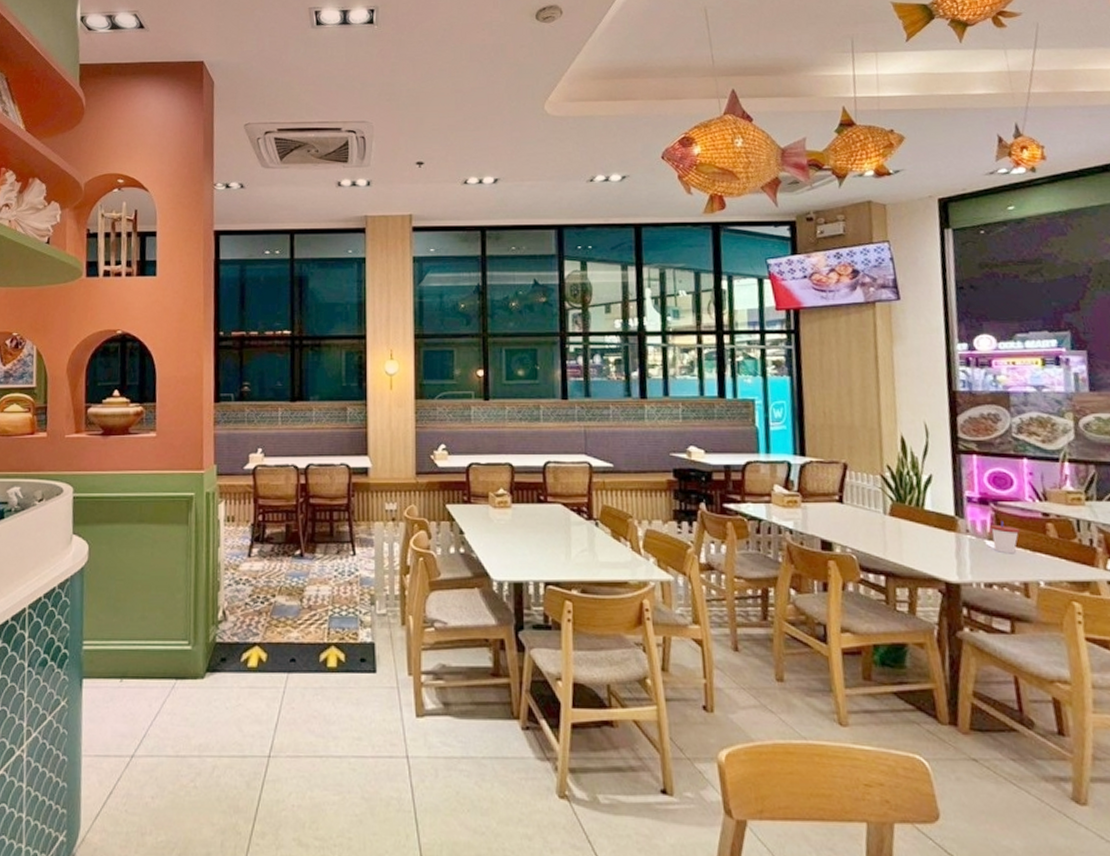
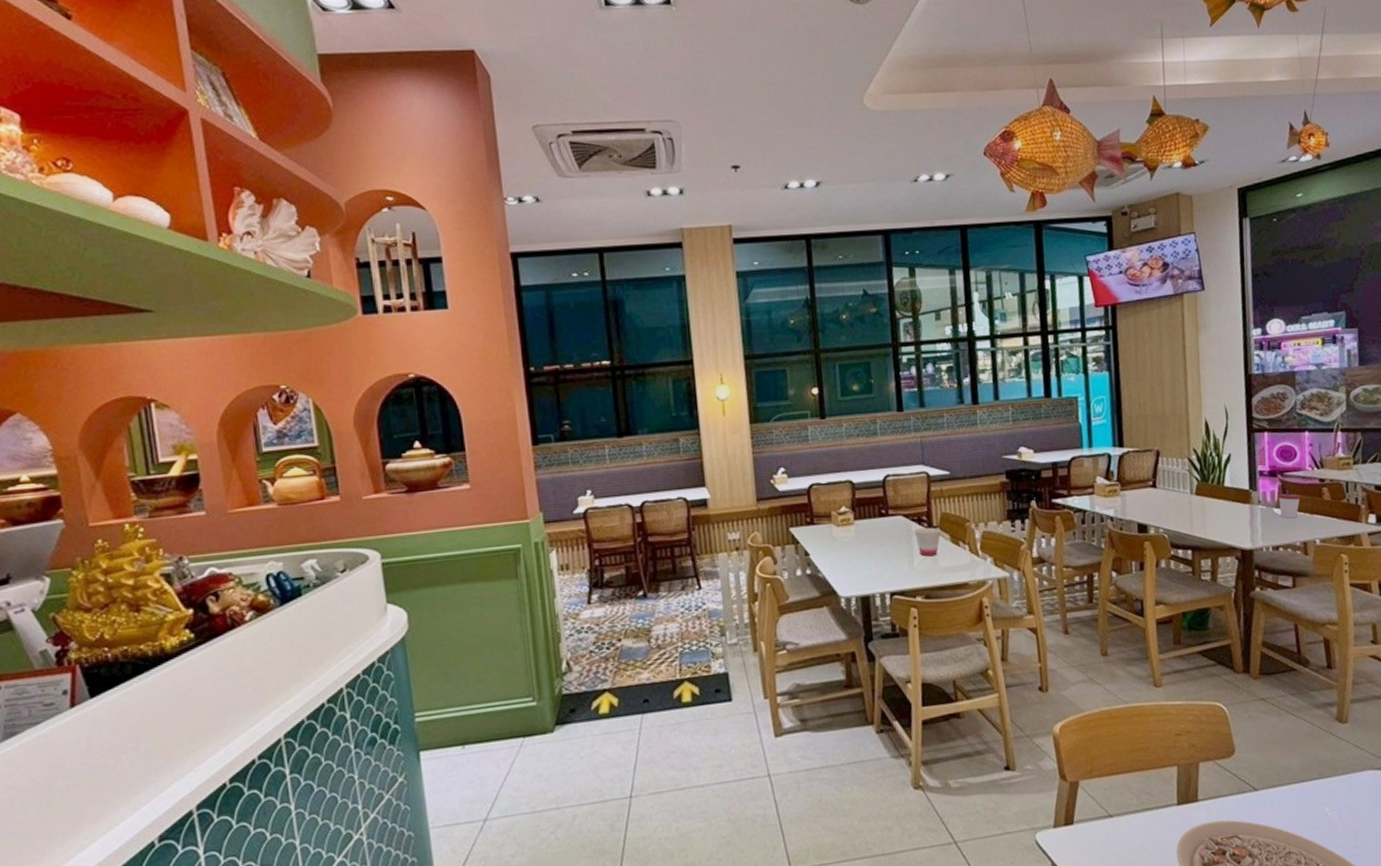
cup: none [573,519,601,549] -> present [914,527,941,557]

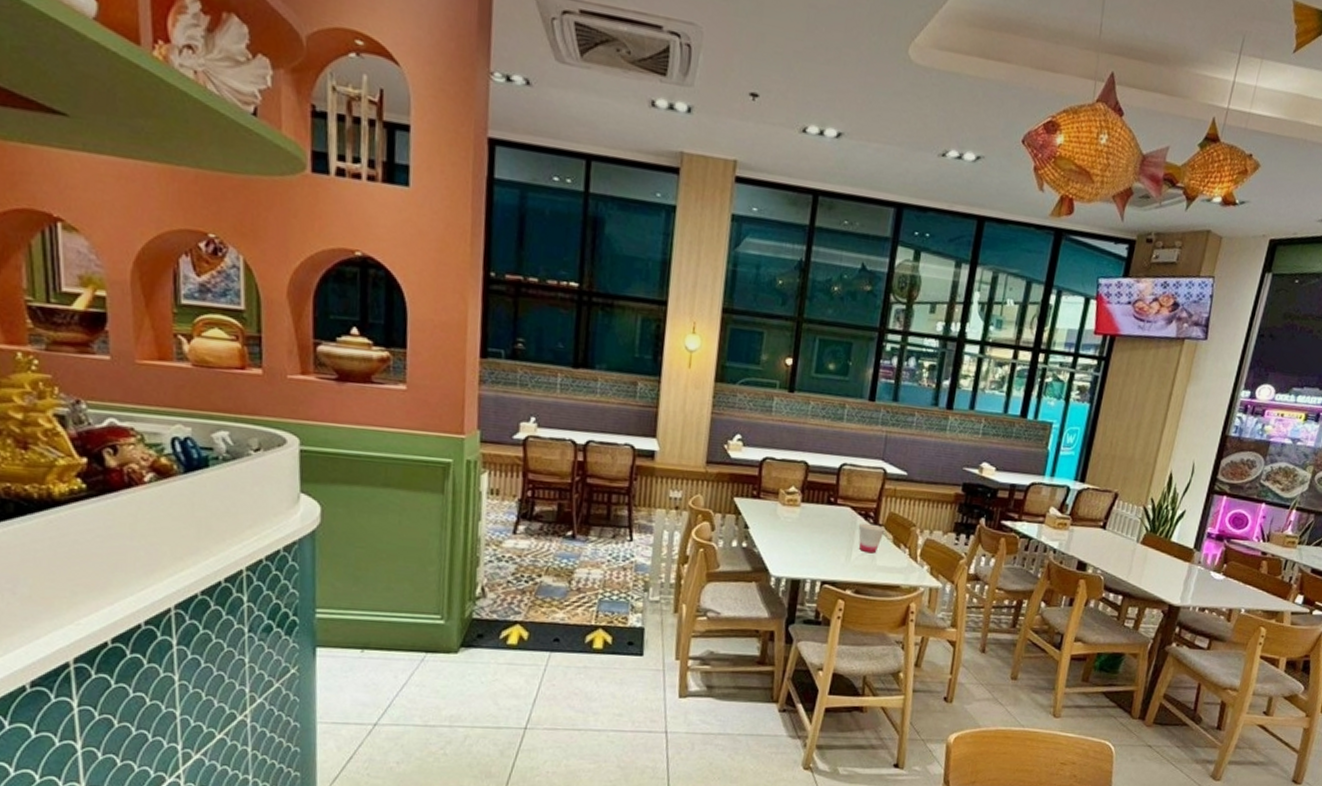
cup: present [1278,490,1302,519] -> none [1215,556,1241,585]

